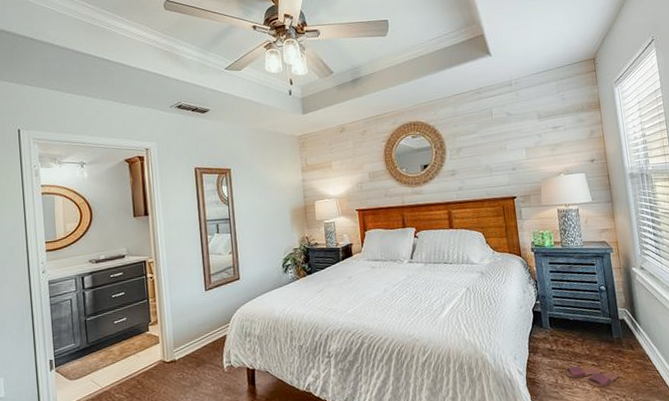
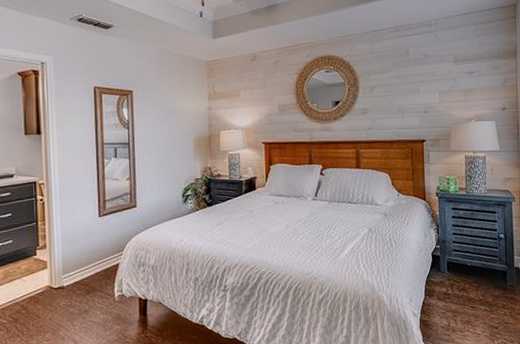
slippers: present [565,365,618,388] -> none [458,310,508,332]

